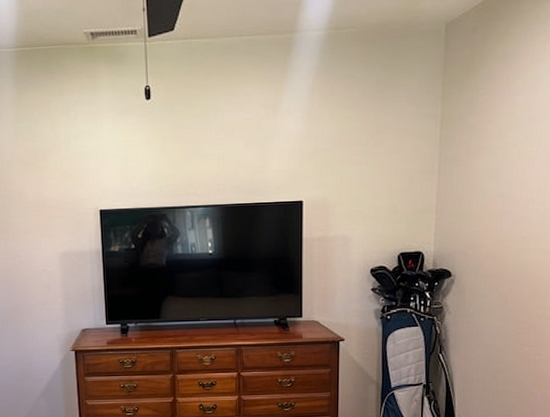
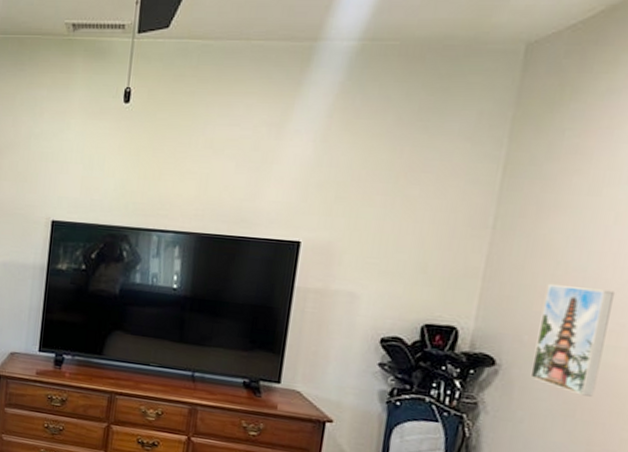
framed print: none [475,208,524,289] -> present [530,283,616,397]

